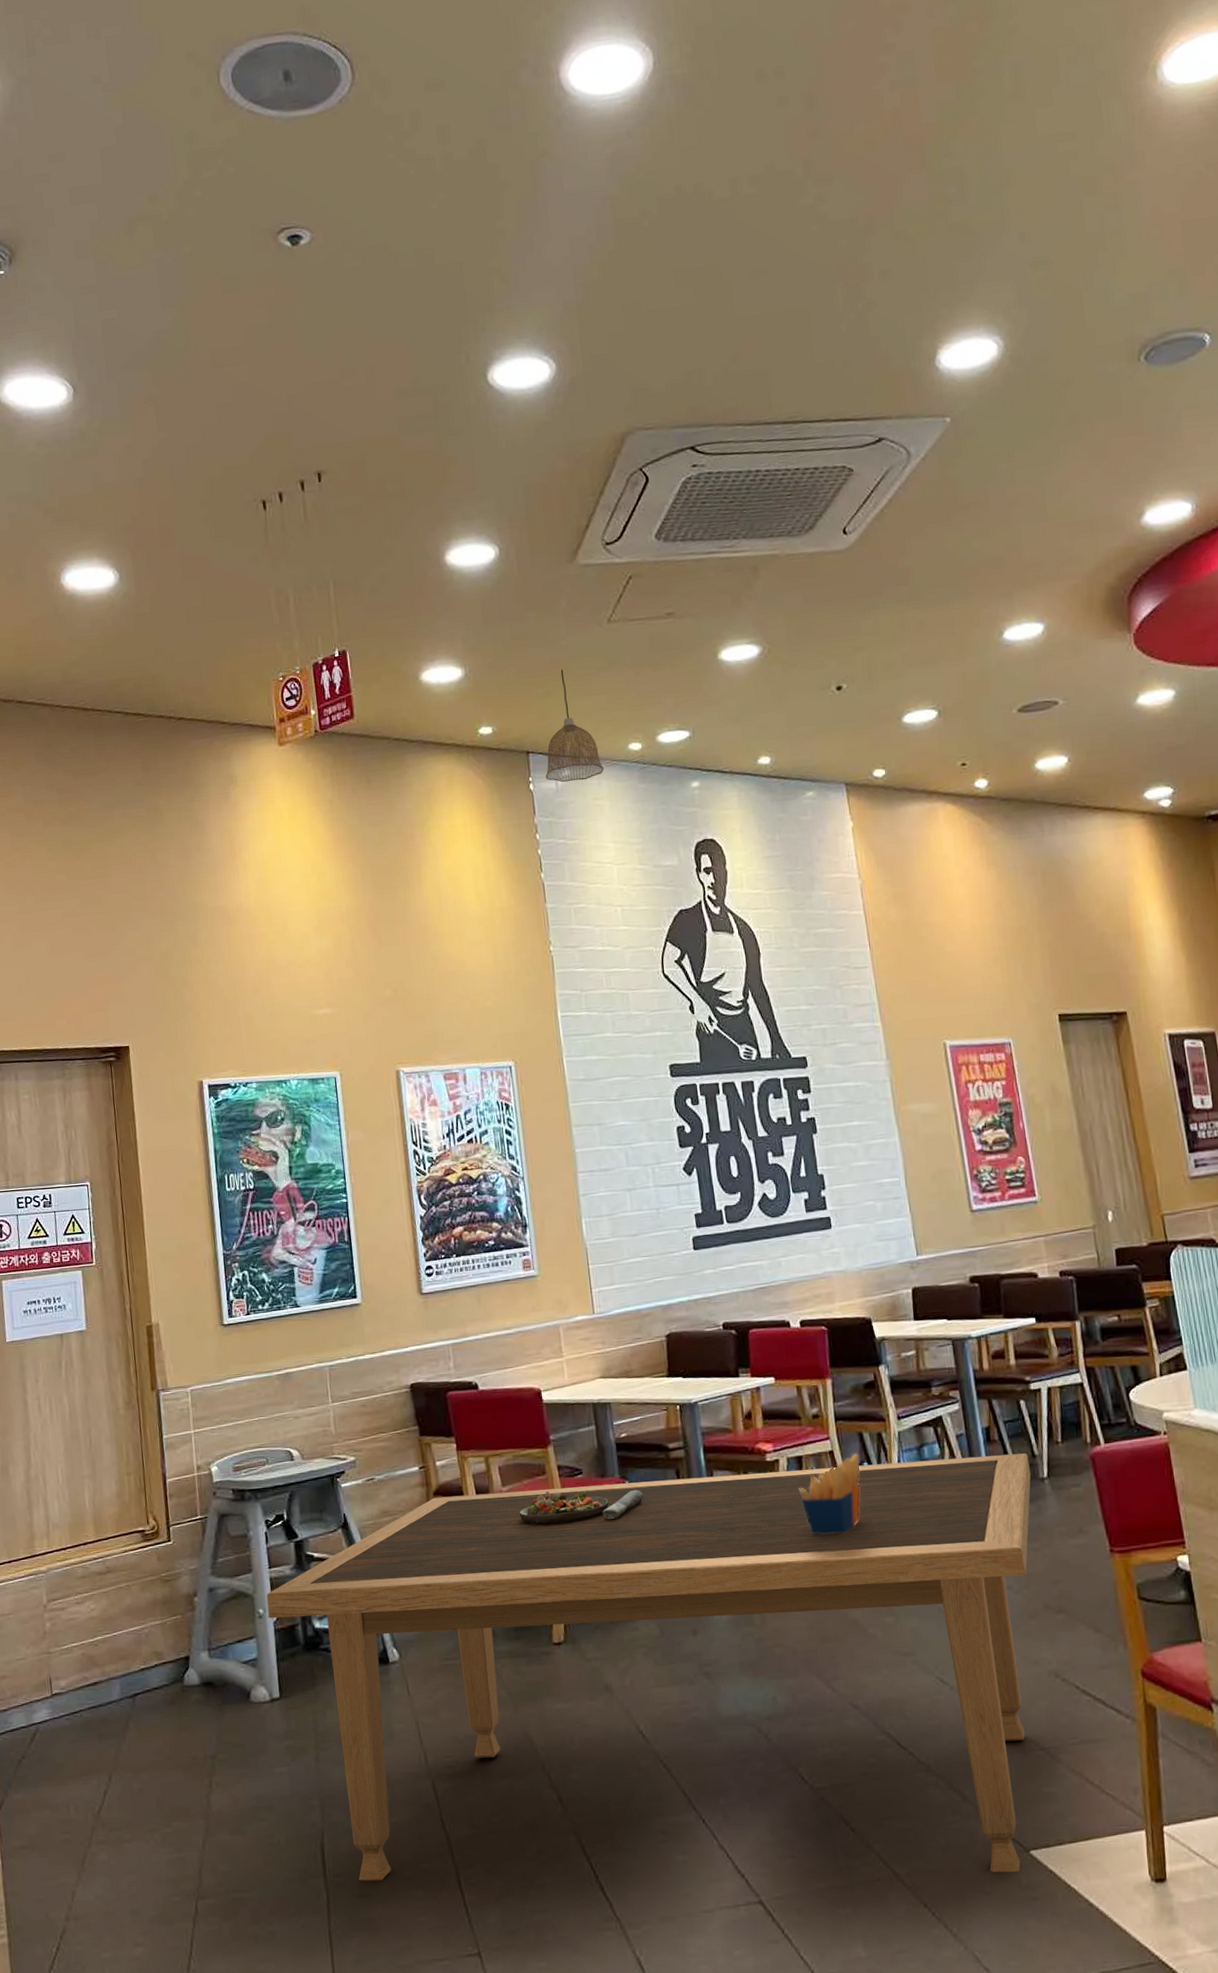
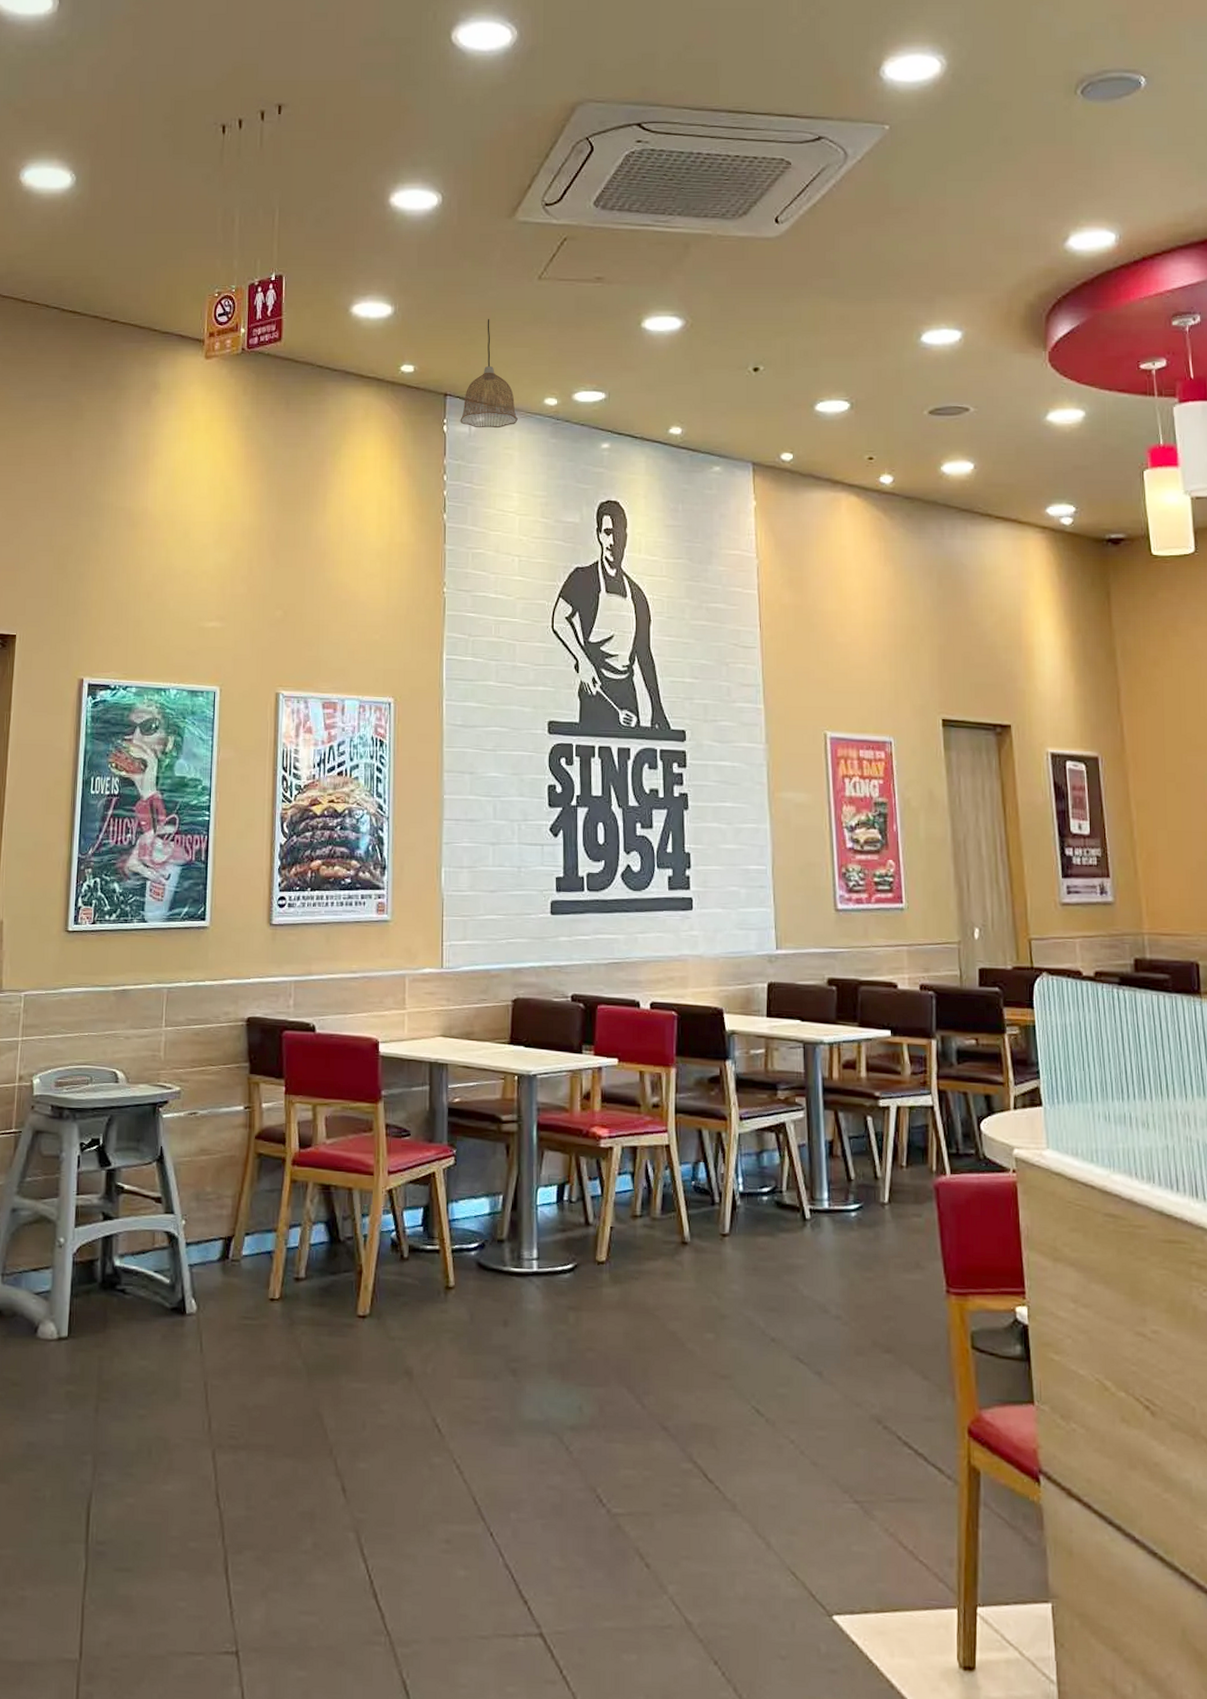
dining table: present [266,1453,1031,1882] -> none [69,1141,872,1638]
food plate: present [519,1490,644,1525] -> none [340,1149,470,1189]
french fries: present [799,1453,860,1535] -> none [631,1151,697,1236]

